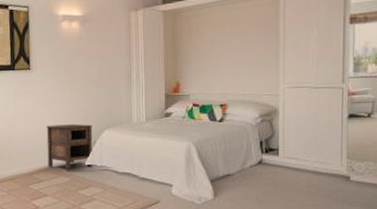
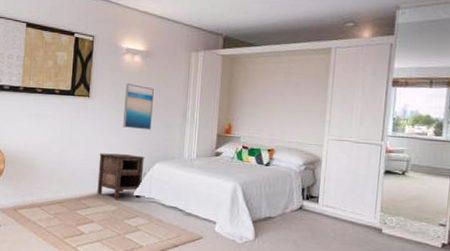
wall art: none [66,51,96,98] -> present [122,83,154,130]

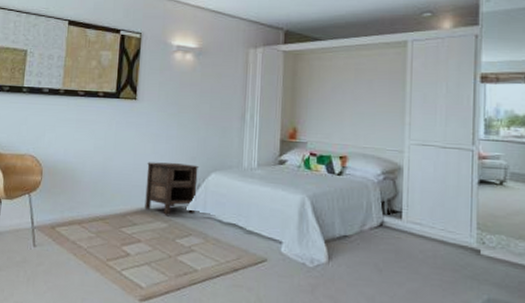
wall art: present [122,83,154,130] -> none [173,83,208,136]

